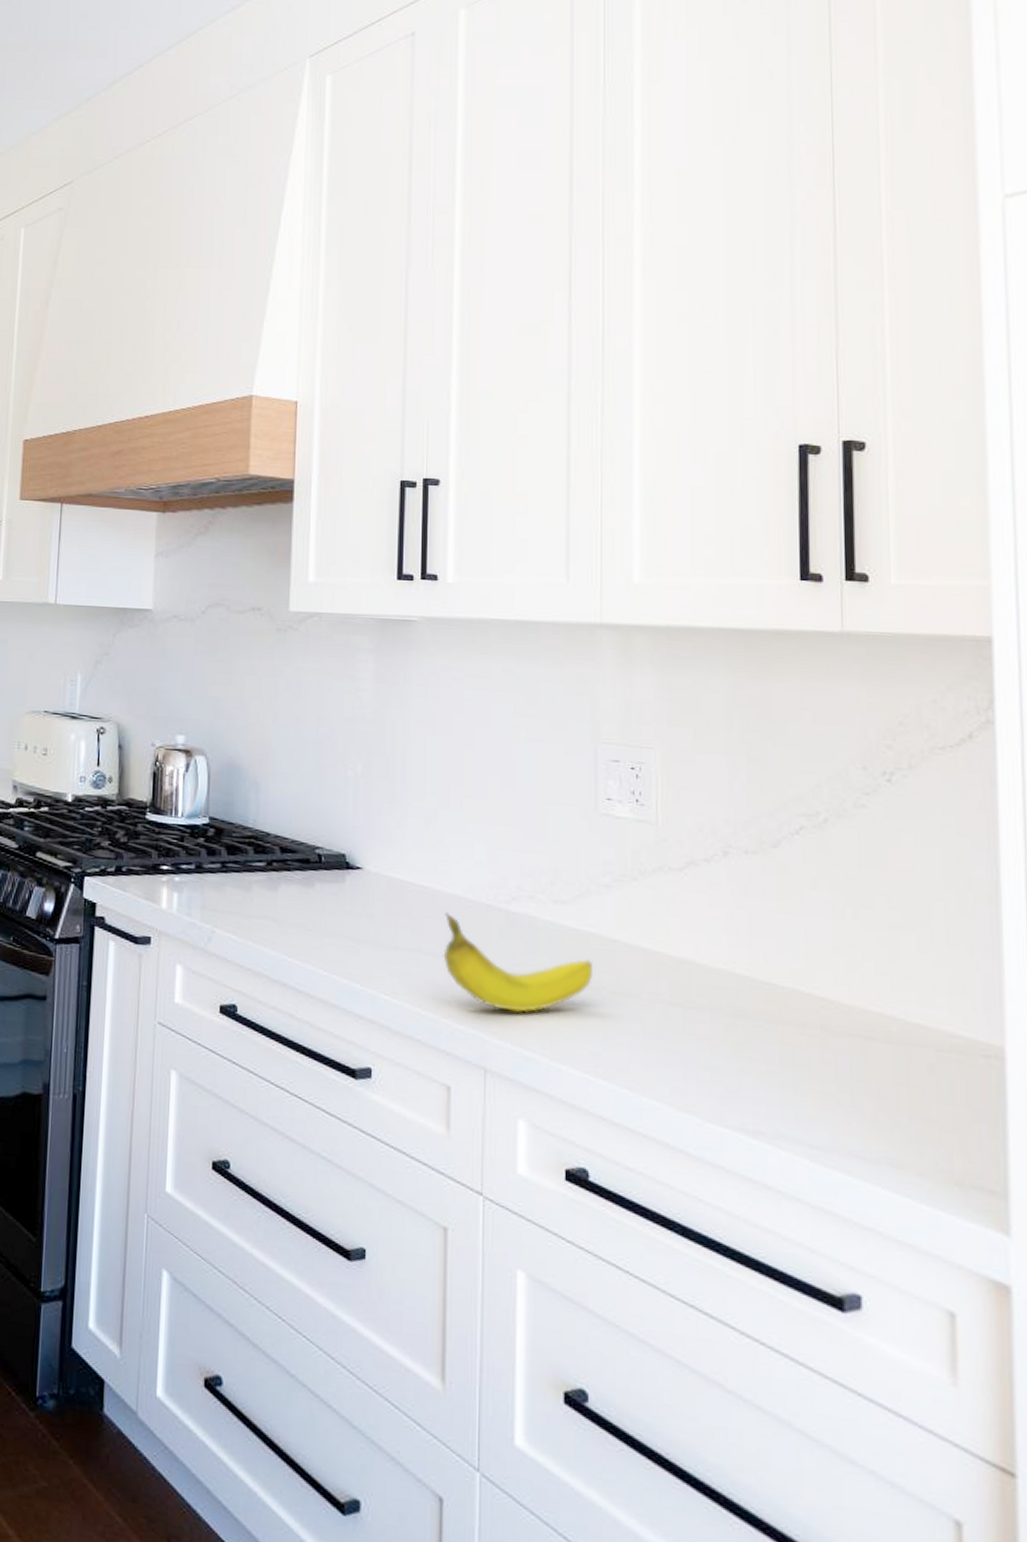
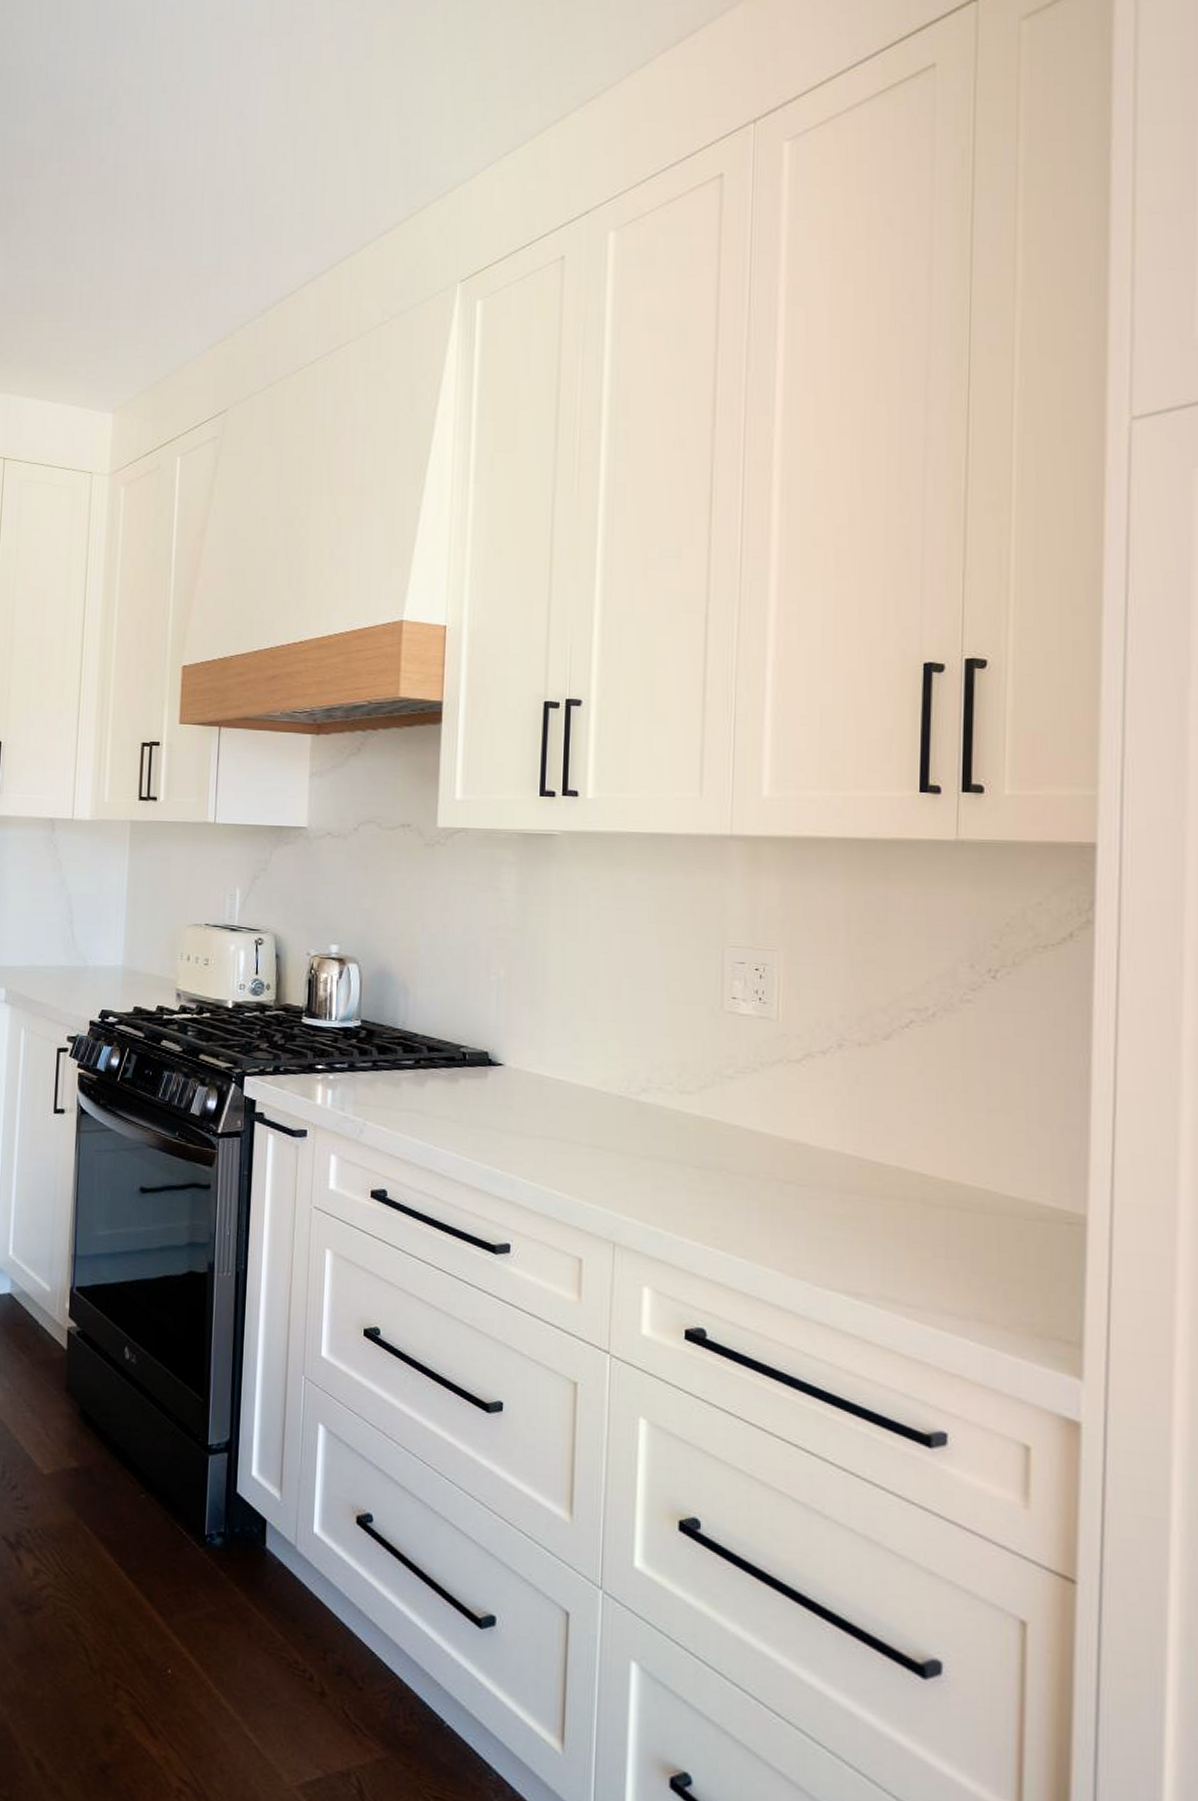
fruit: present [443,912,592,1013] -> none [577,1103,714,1192]

